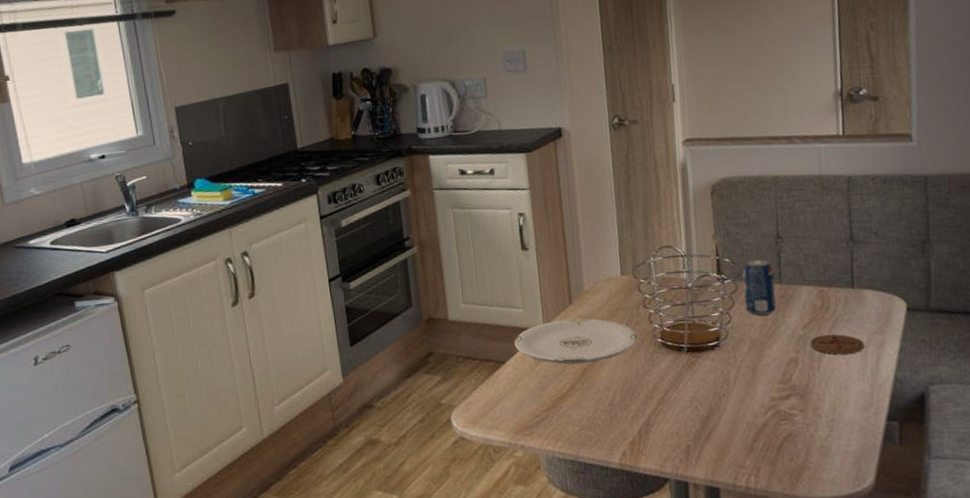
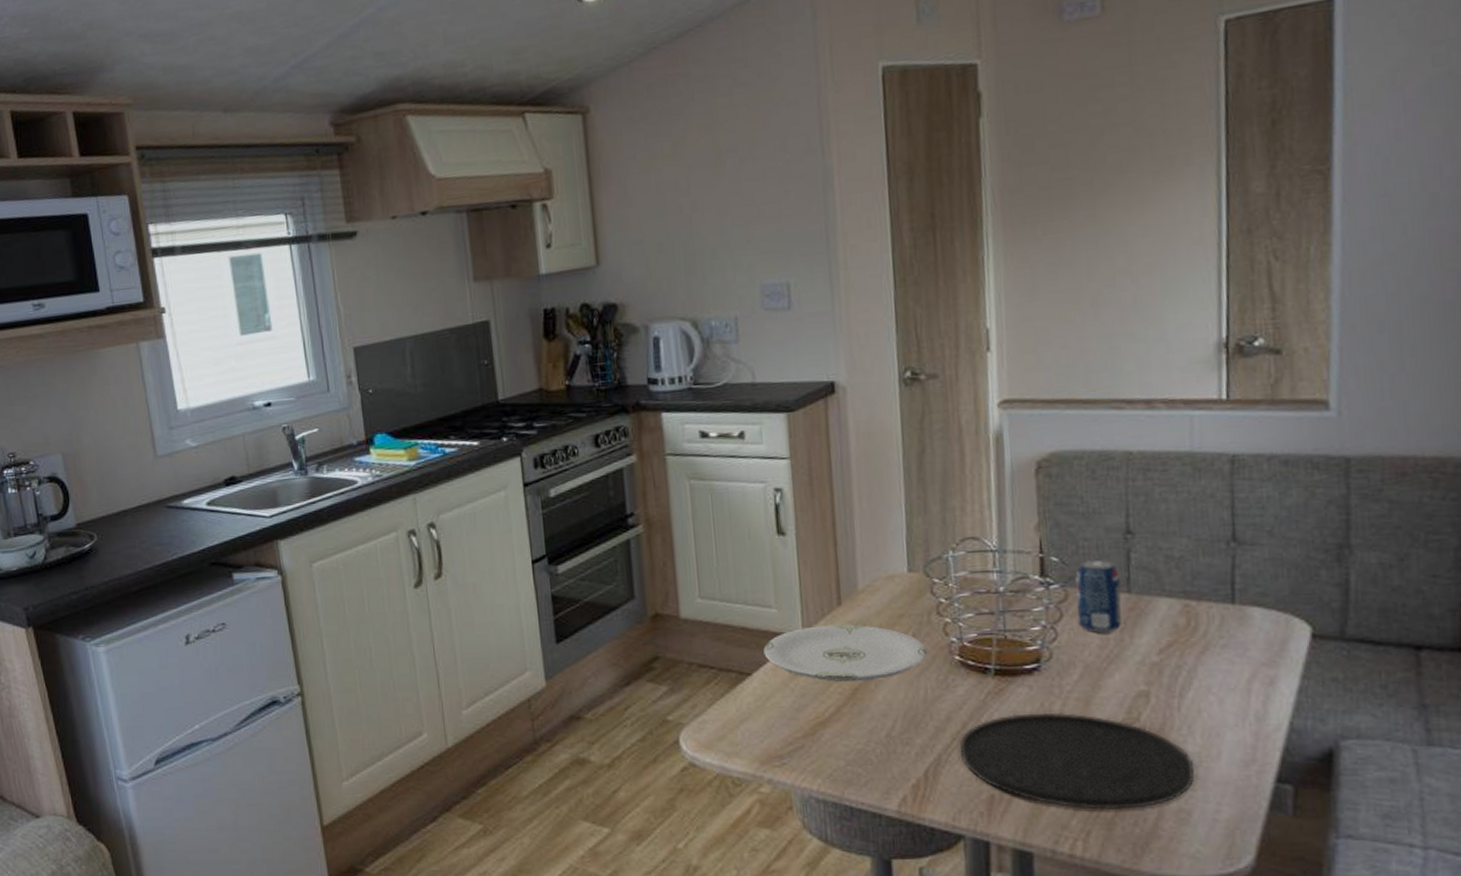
plate: none [664,378,831,452] -> present [960,712,1195,810]
coaster: present [810,334,865,355] -> none [1168,663,1248,691]

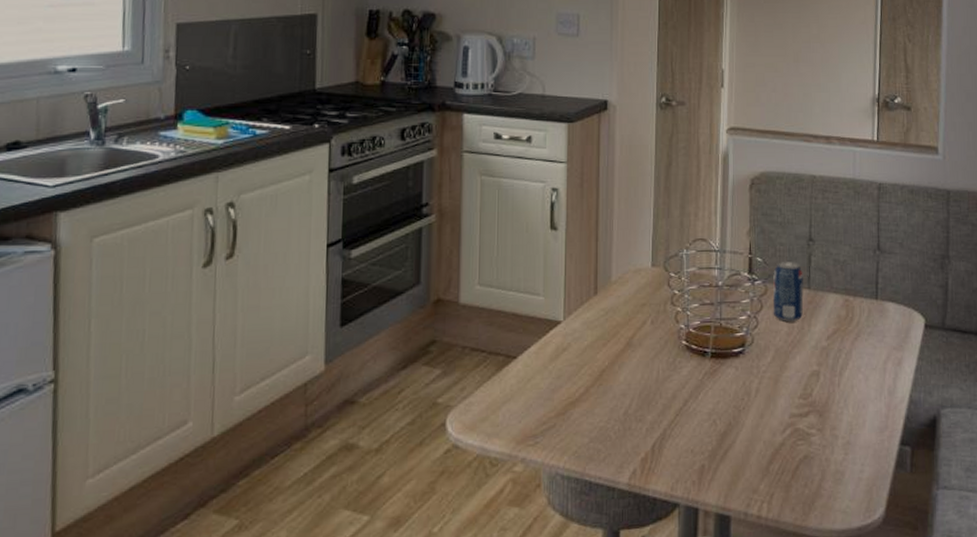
plate: present [763,624,927,683] -> none [529,311,661,365]
plate: present [960,712,1195,810] -> none [682,389,848,475]

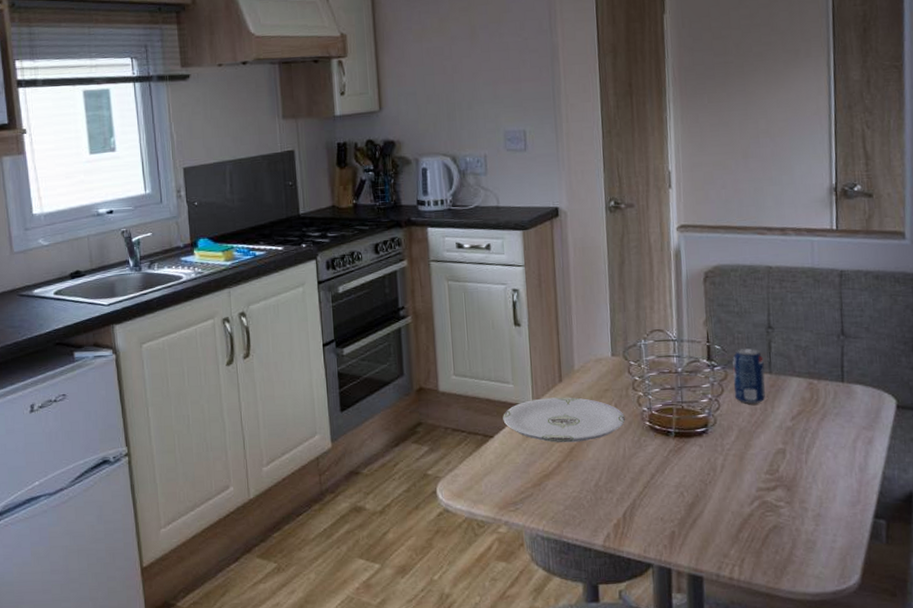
plate: none [529,311,661,365] -> present [503,397,625,443]

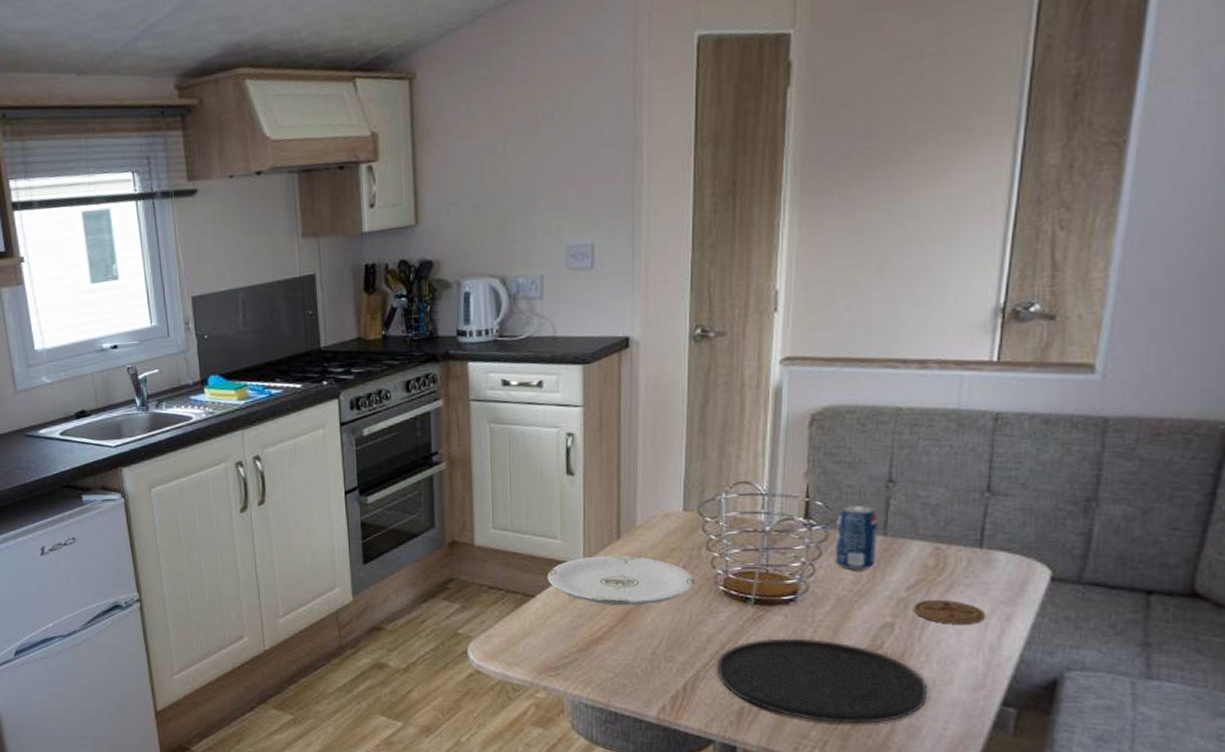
plate: none [650,465,818,542] -> present [718,638,928,724]
coaster: none [798,427,854,449] -> present [913,599,986,624]

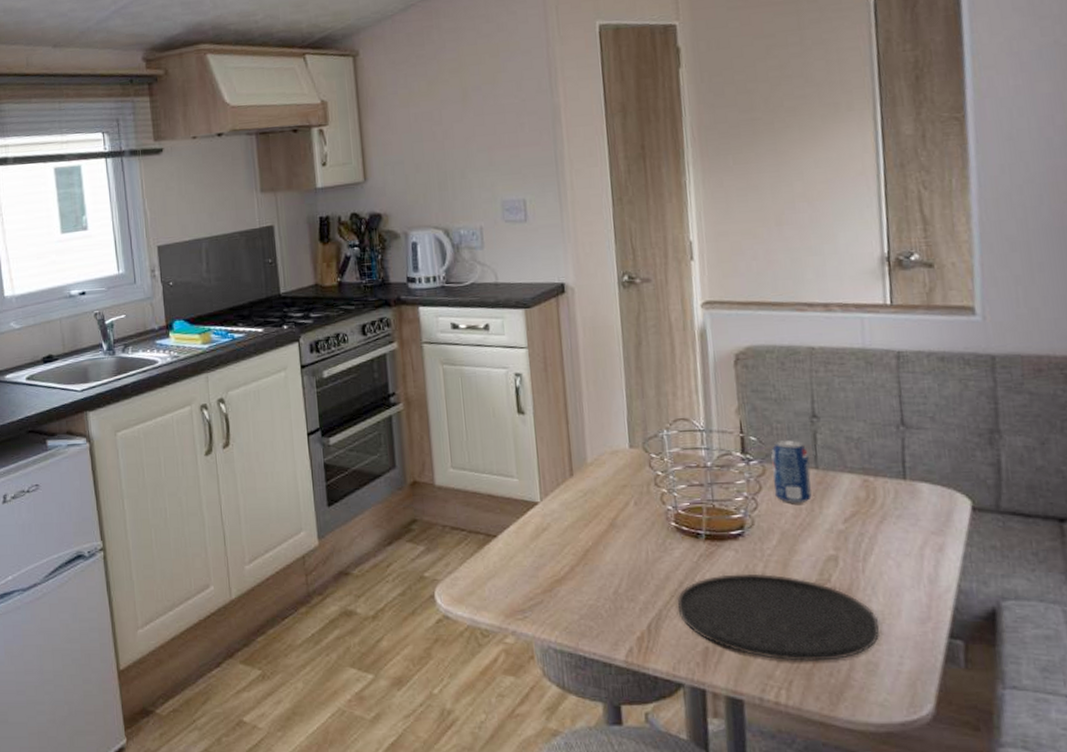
plate: present [547,555,694,606] -> none [507,493,647,545]
coaster: present [913,599,986,624] -> none [852,531,921,556]

